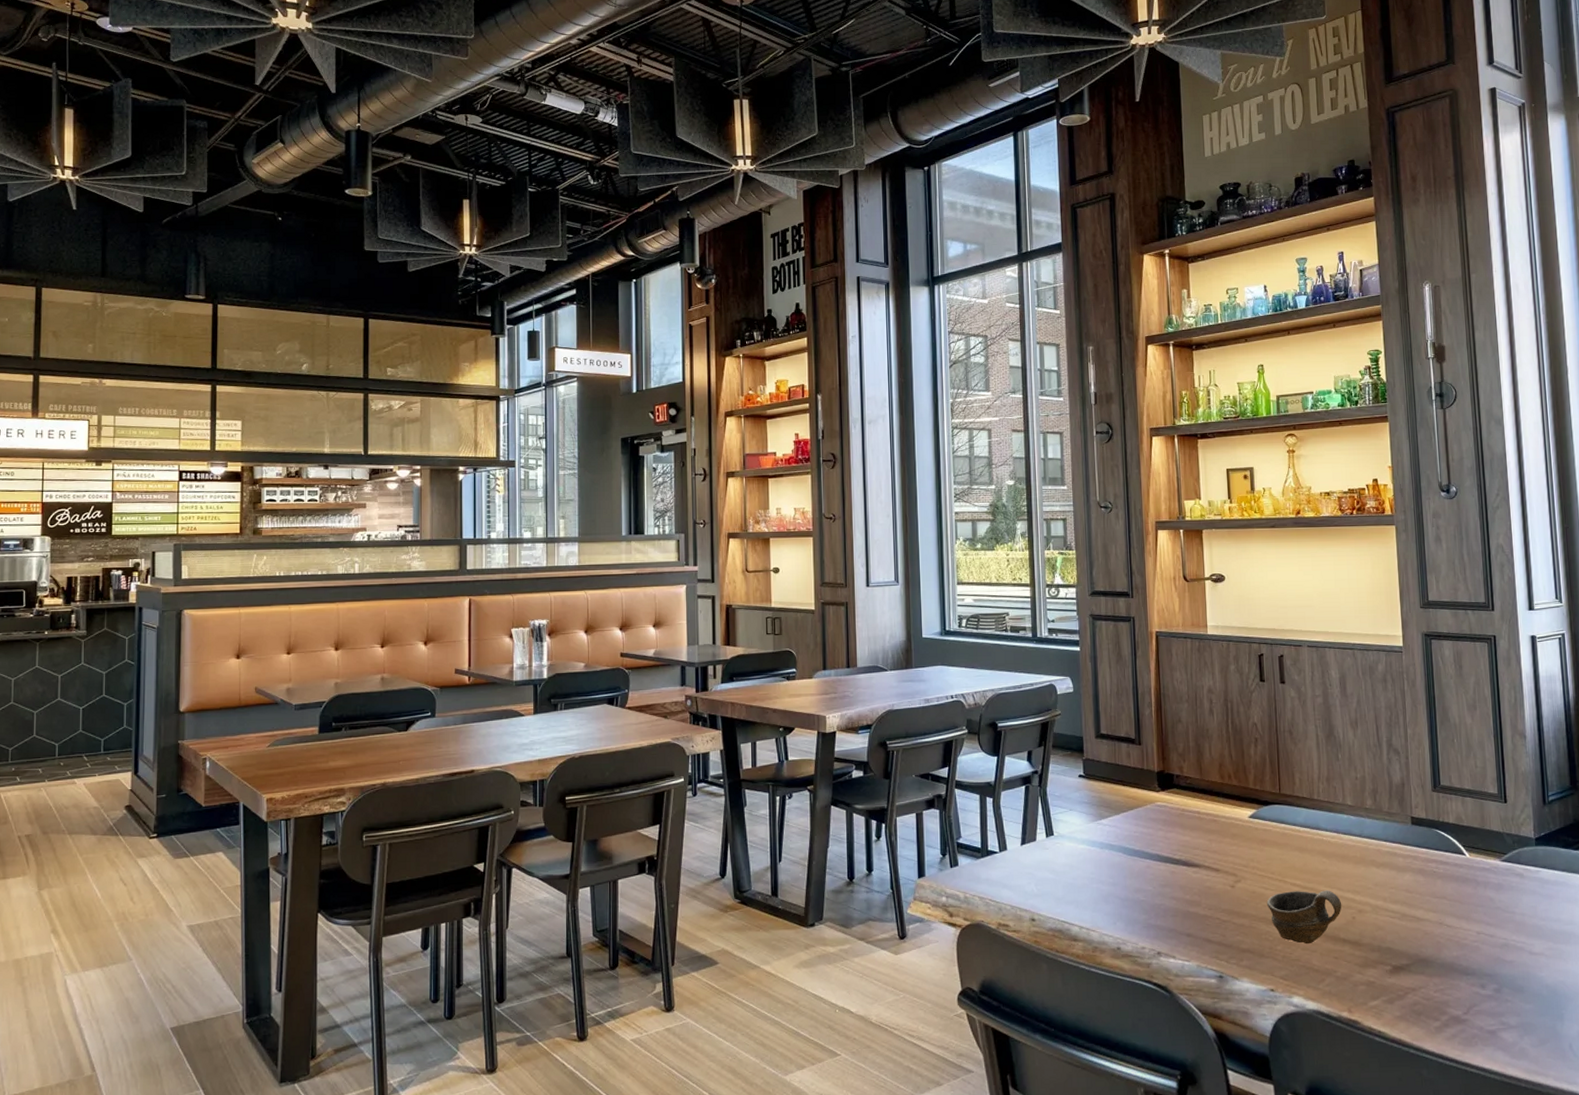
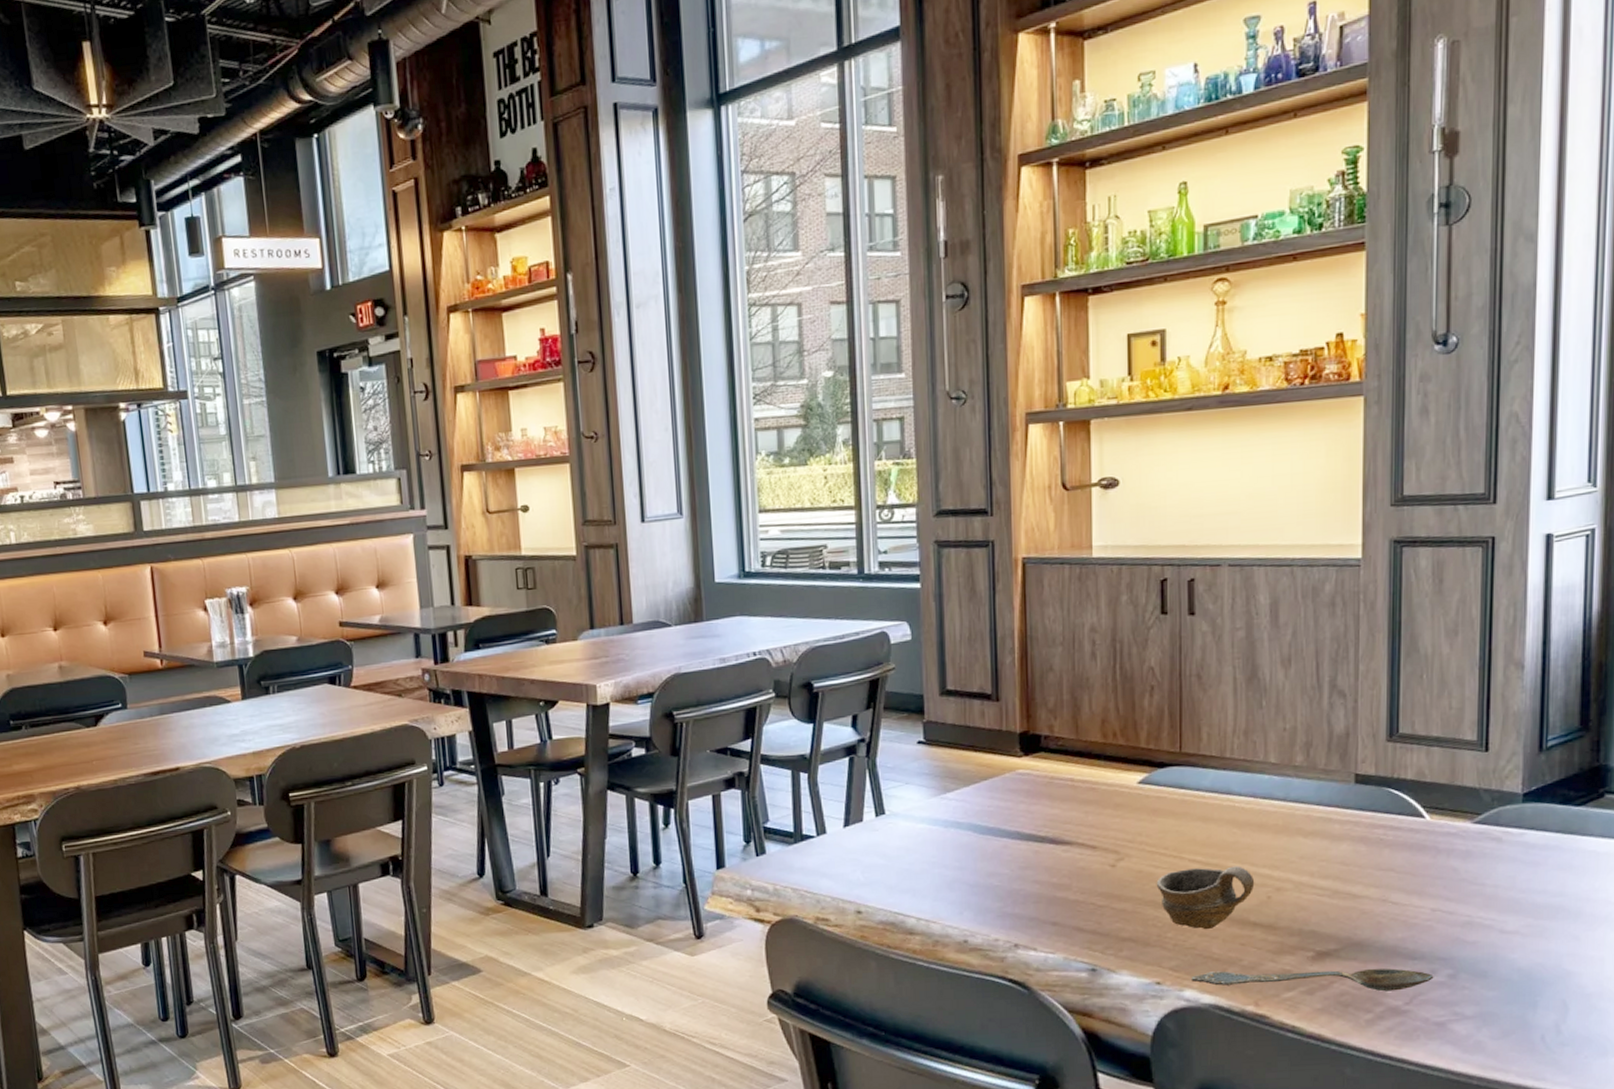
spoon: none [1297,980,1484,1003] -> present [1191,968,1434,992]

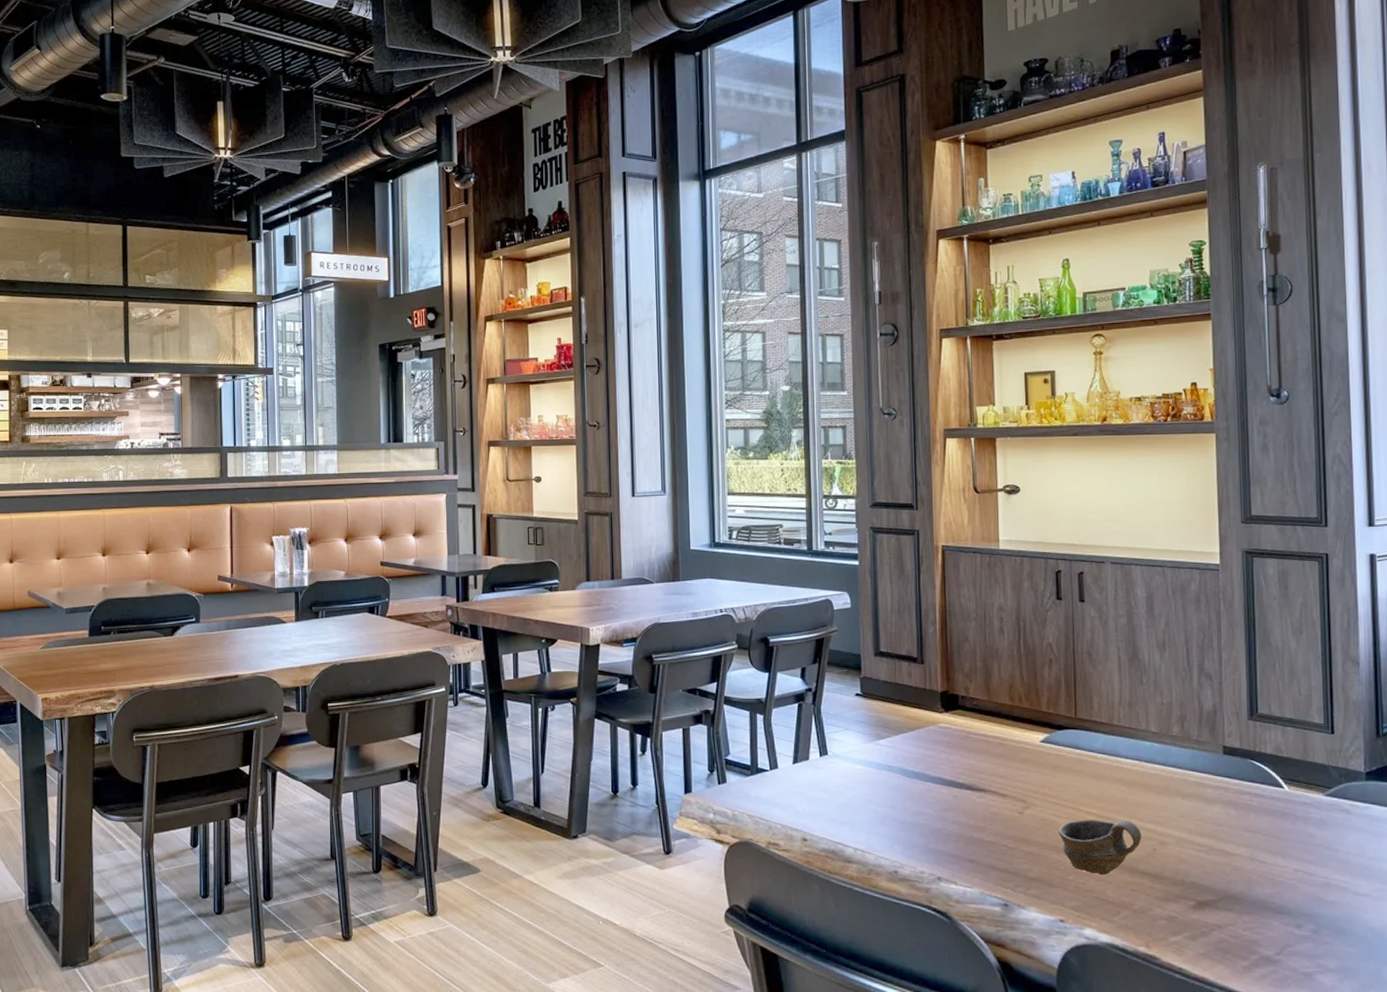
spoon: present [1191,968,1434,992] -> none [1089,913,1299,942]

